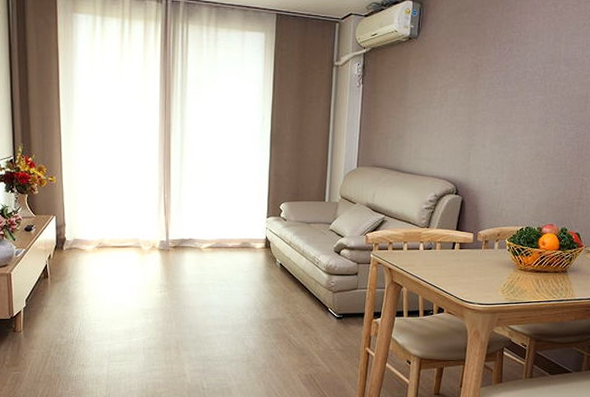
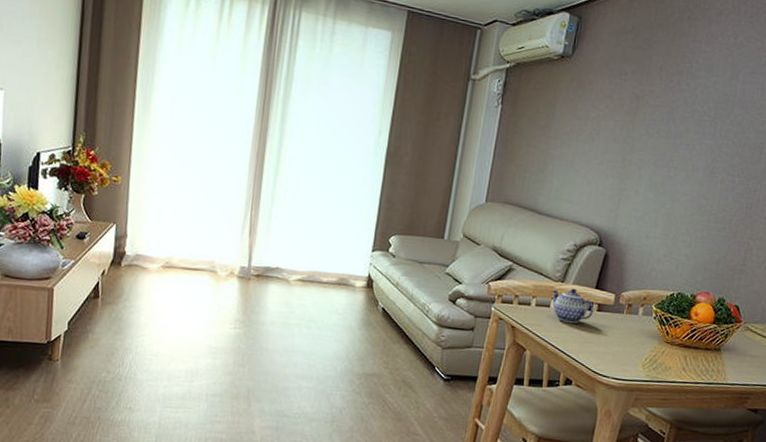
teapot: none [420,232,457,262] -> present [552,288,594,324]

